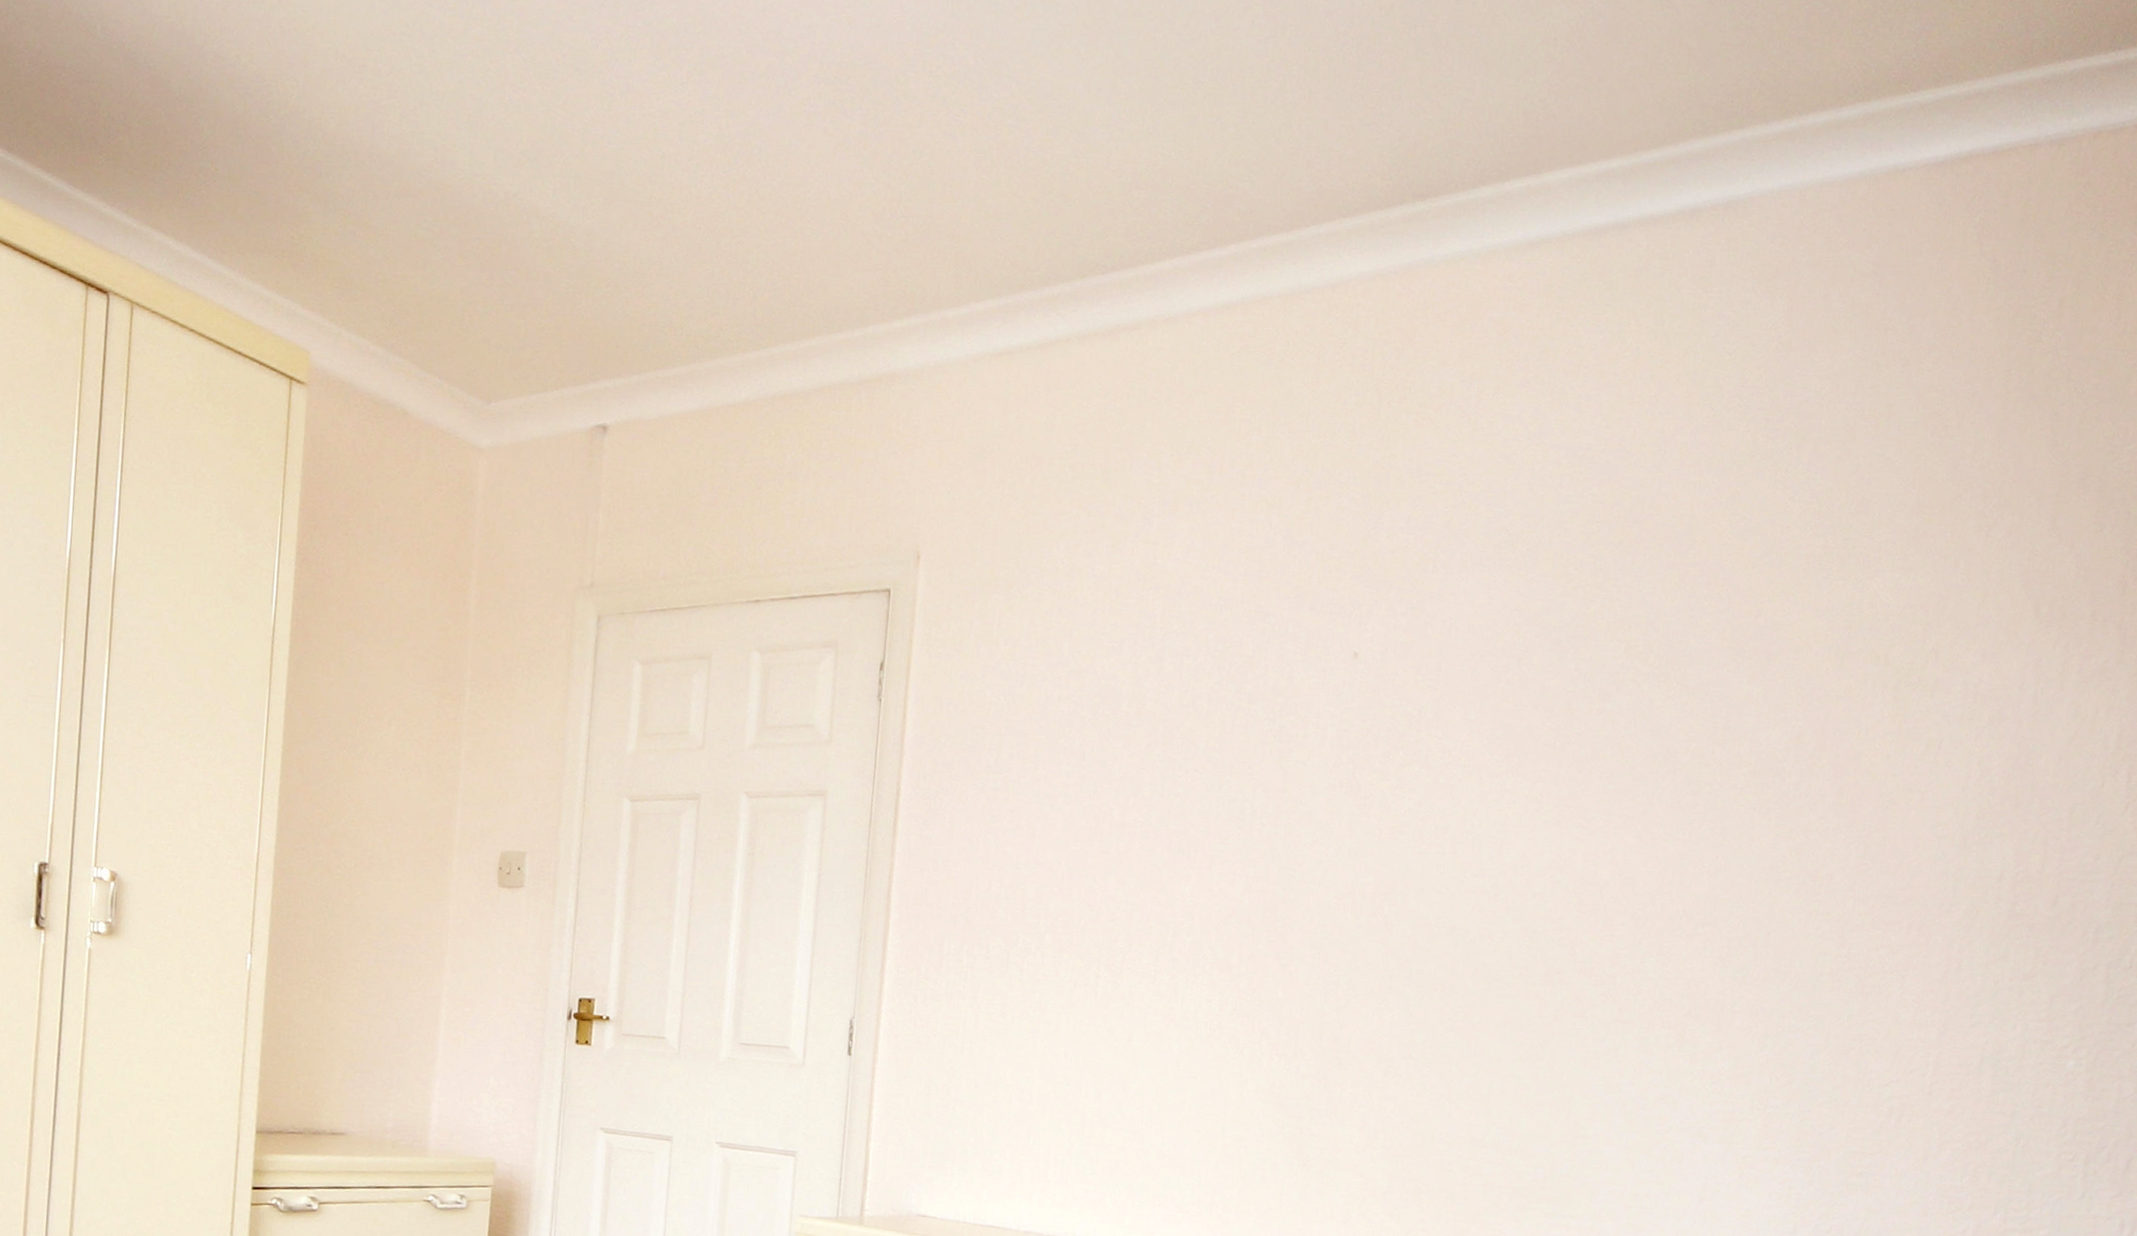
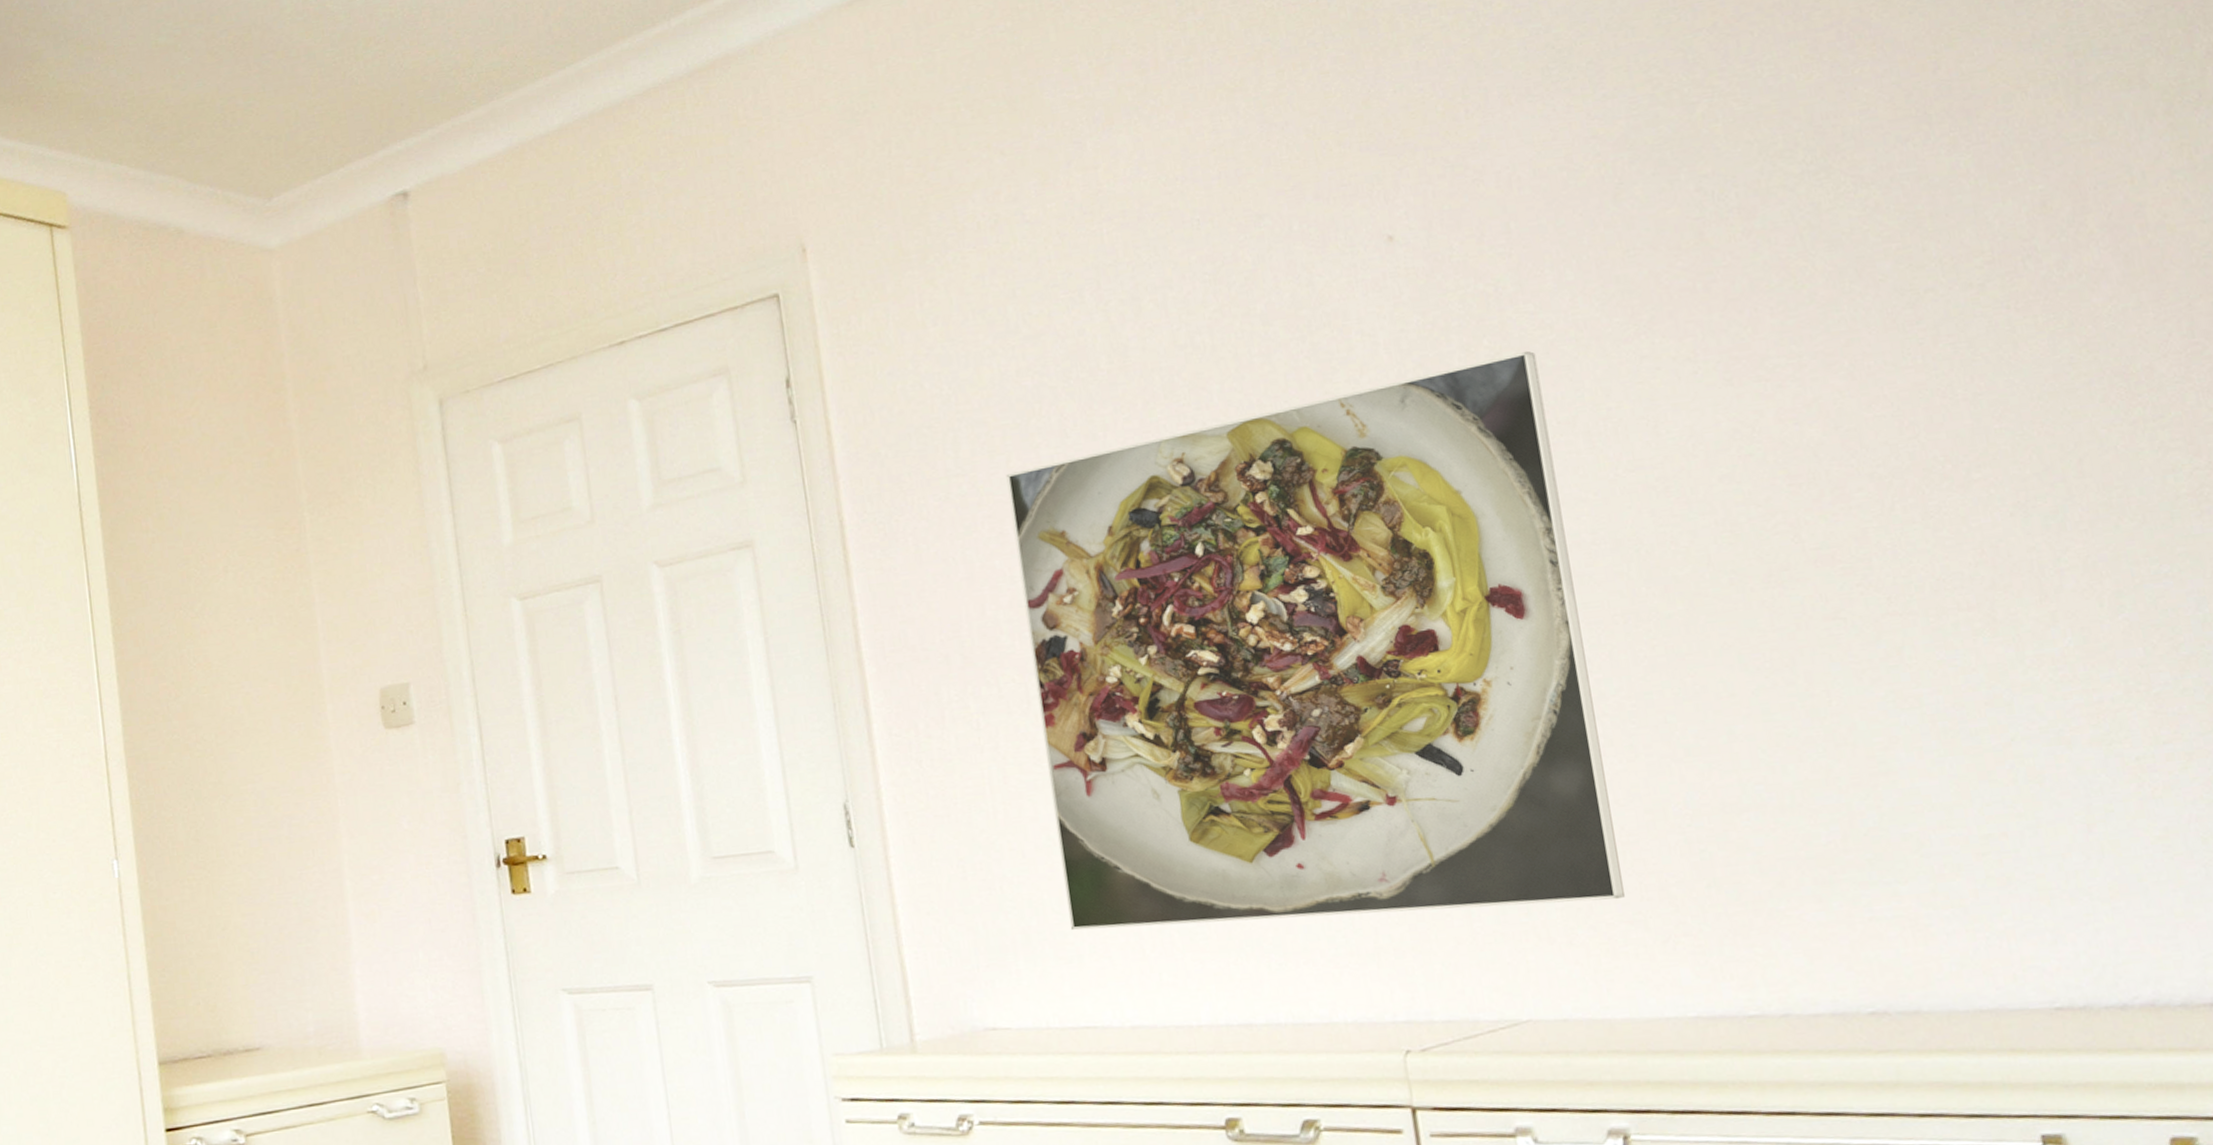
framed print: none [997,767,1434,1196] -> present [1006,350,1625,930]

